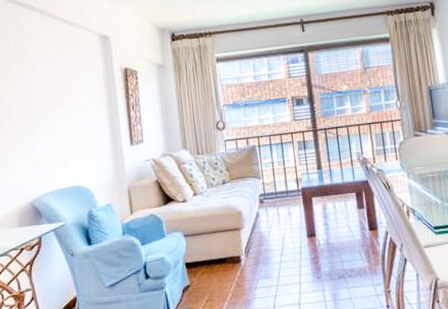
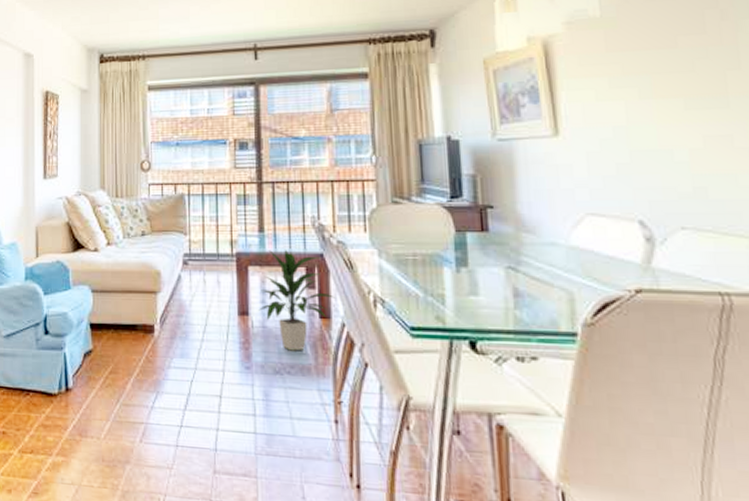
indoor plant: none [323,180,380,259] -> present [259,249,336,351]

